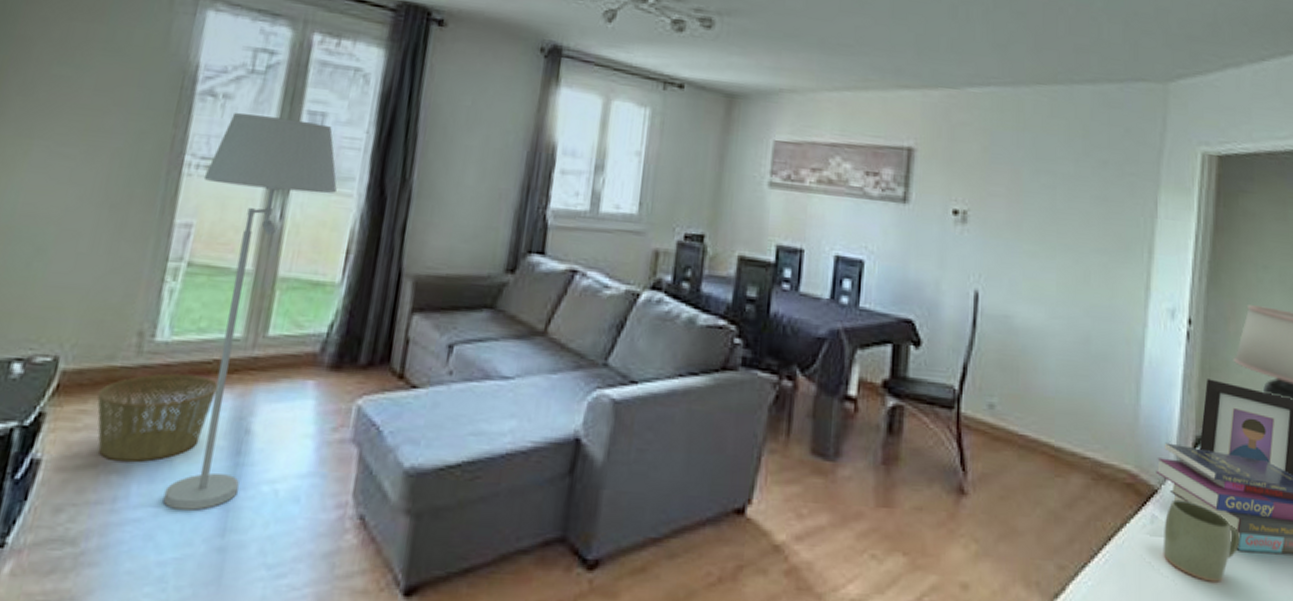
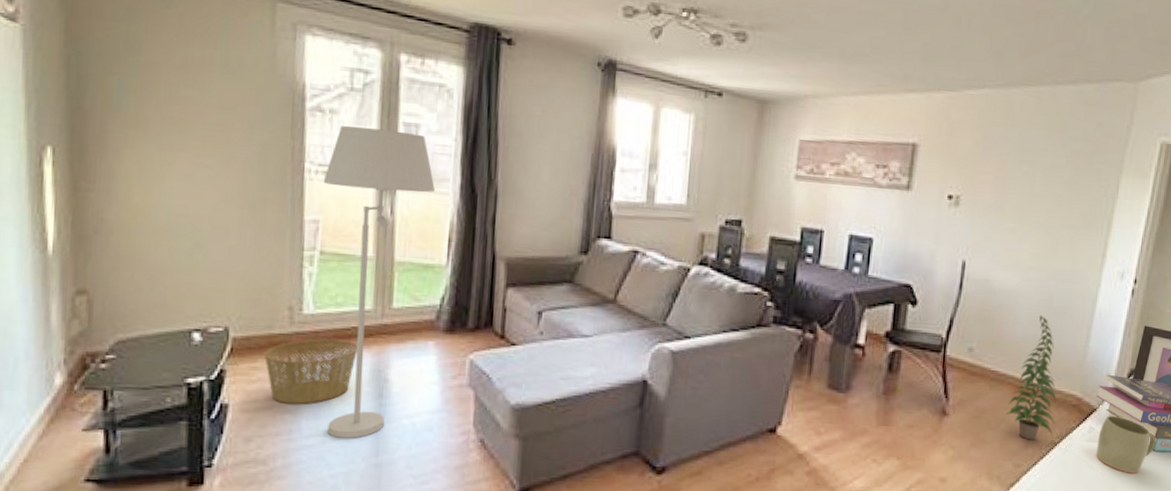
plant: none [1041,363,1105,532] -> present [1006,315,1057,440]

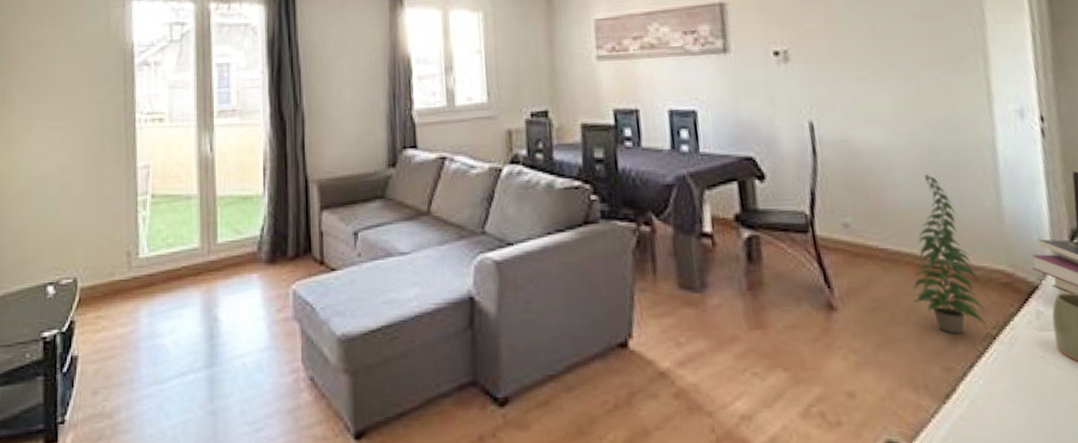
basket: present [263,338,358,405] -> none [106,280,188,353]
floor lamp: present [323,125,435,438] -> none [151,72,247,385]

